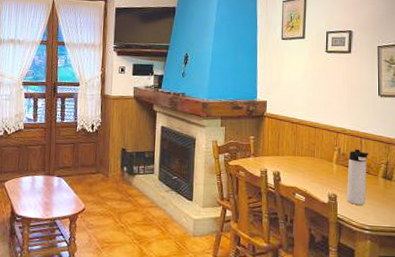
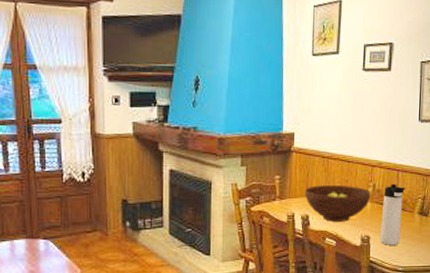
fruit bowl: none [276,146,337,180] -> present [304,185,371,222]

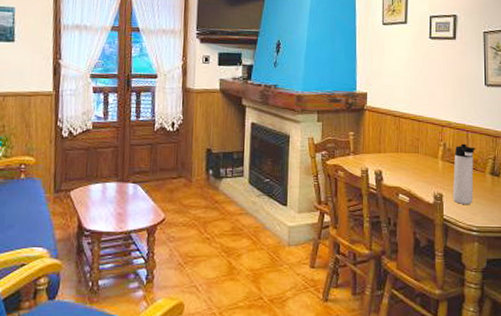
fruit bowl: present [304,185,371,222] -> none [377,142,442,179]

